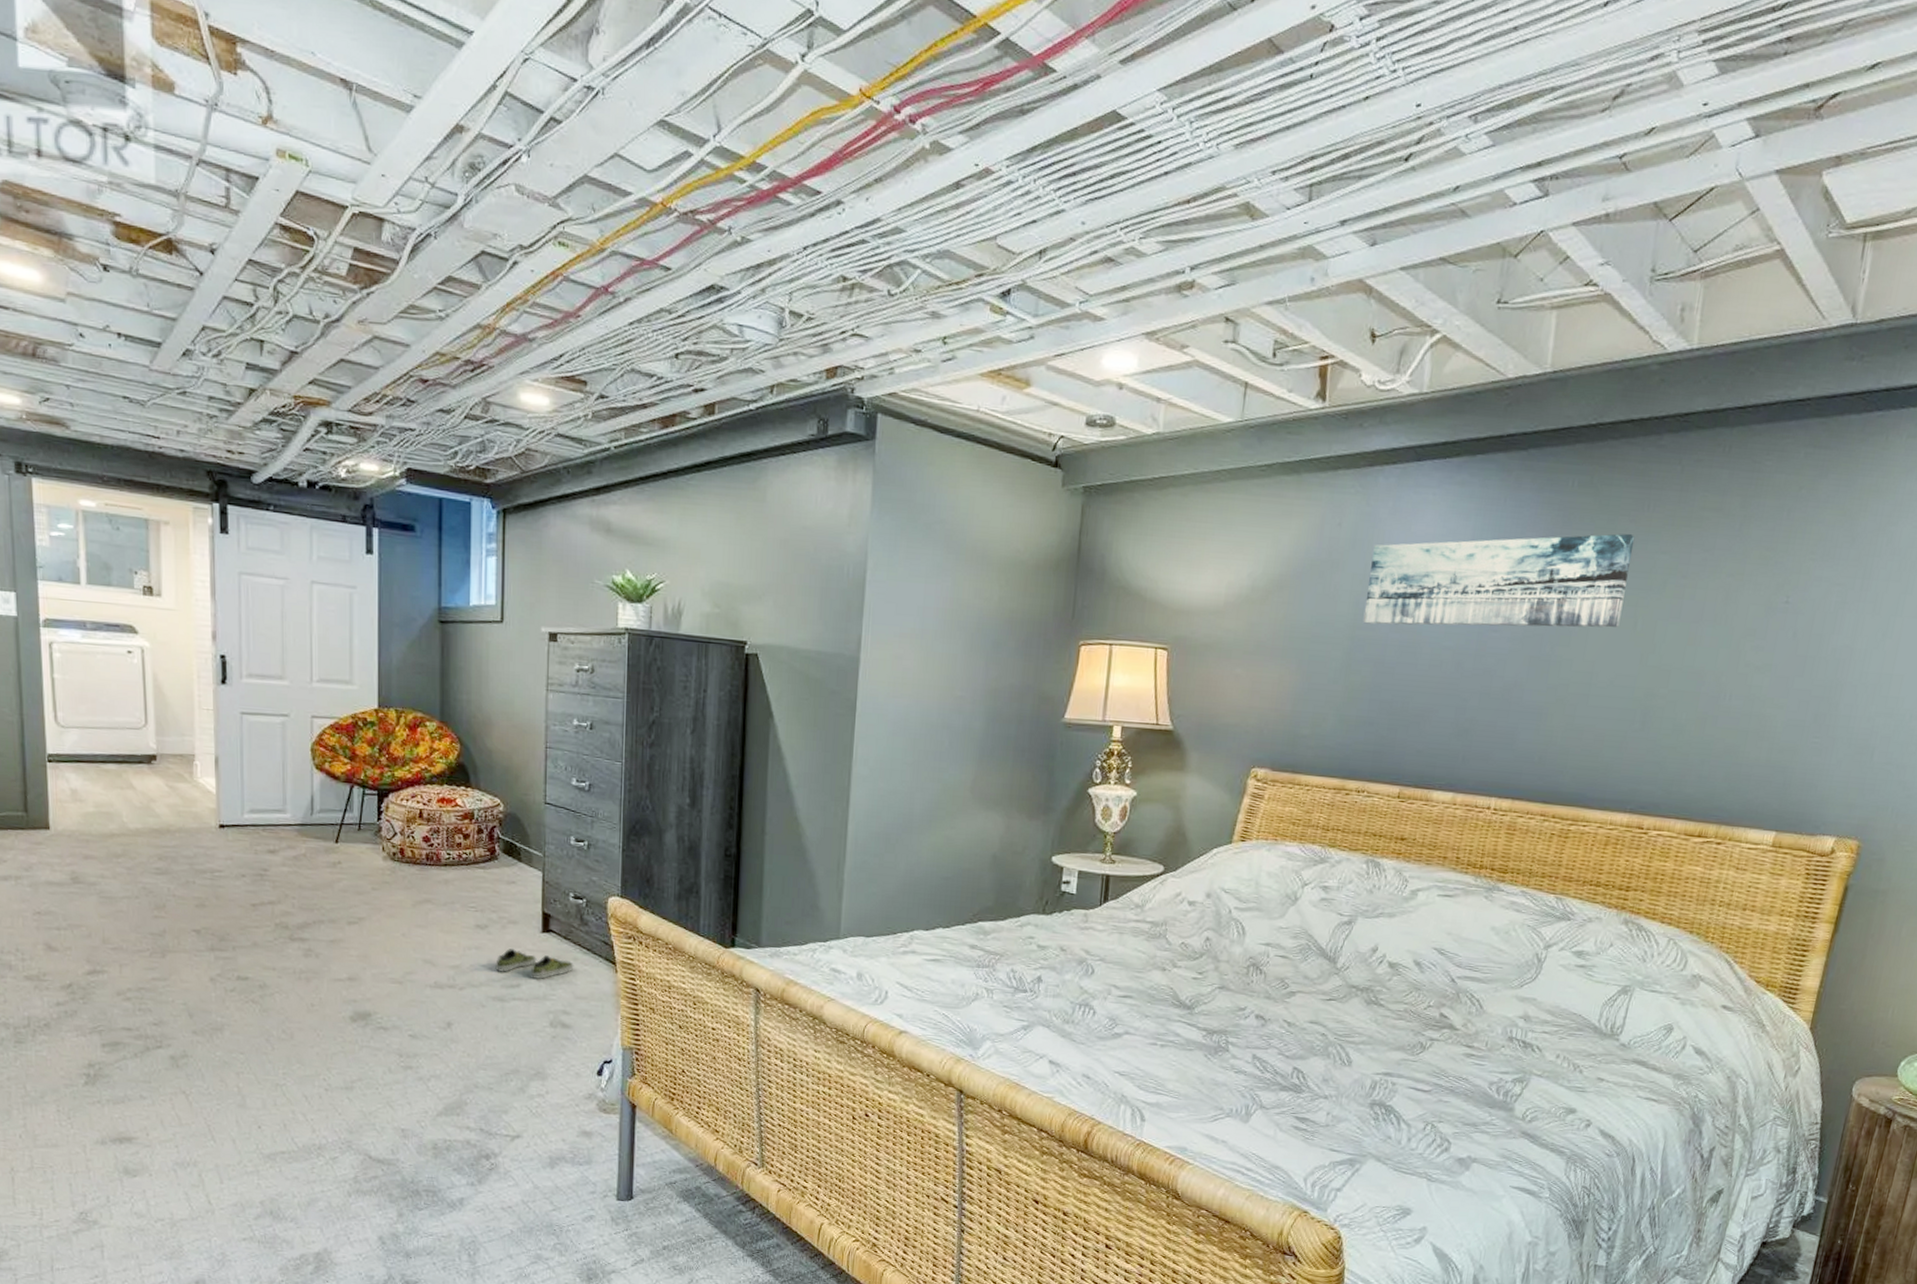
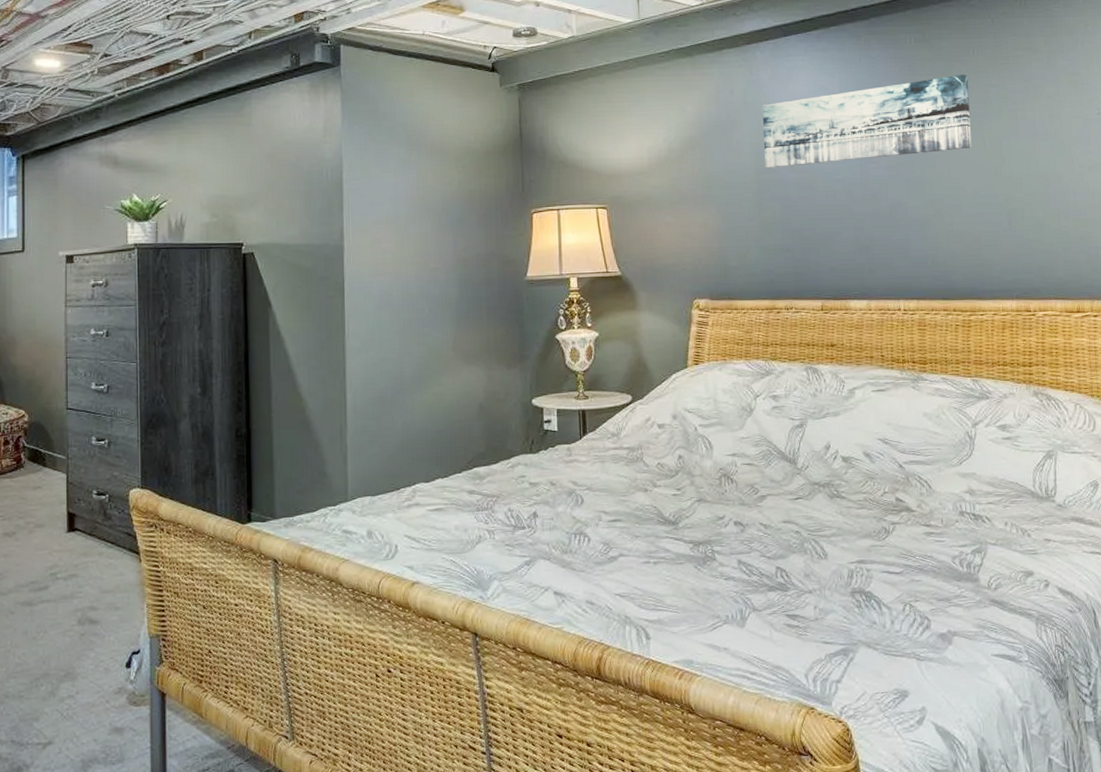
shoe: present [495,949,574,979] -> none [23,552,100,578]

